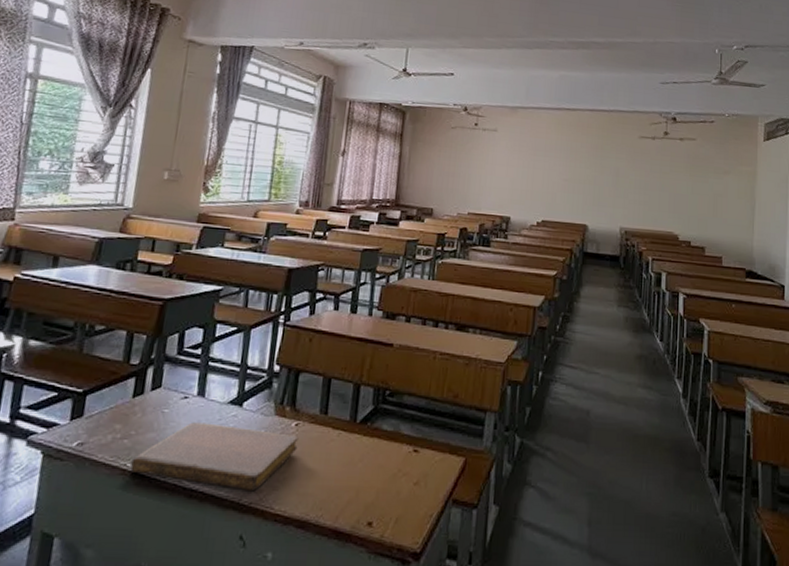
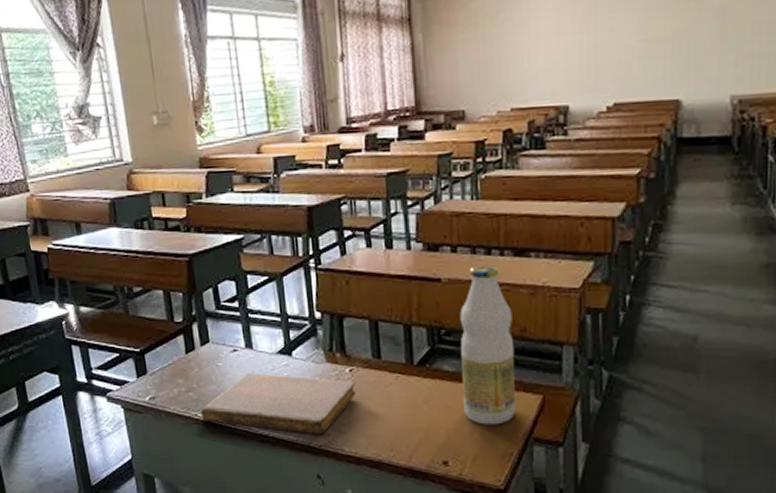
bottle: none [395,335,449,486] -> present [460,265,515,425]

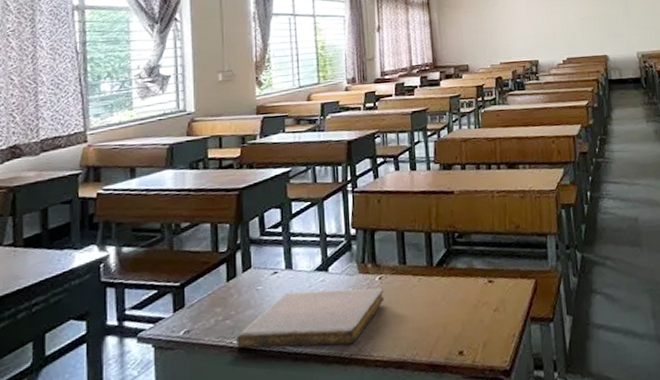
bottle: present [460,265,515,425] -> none [469,177,515,312]

